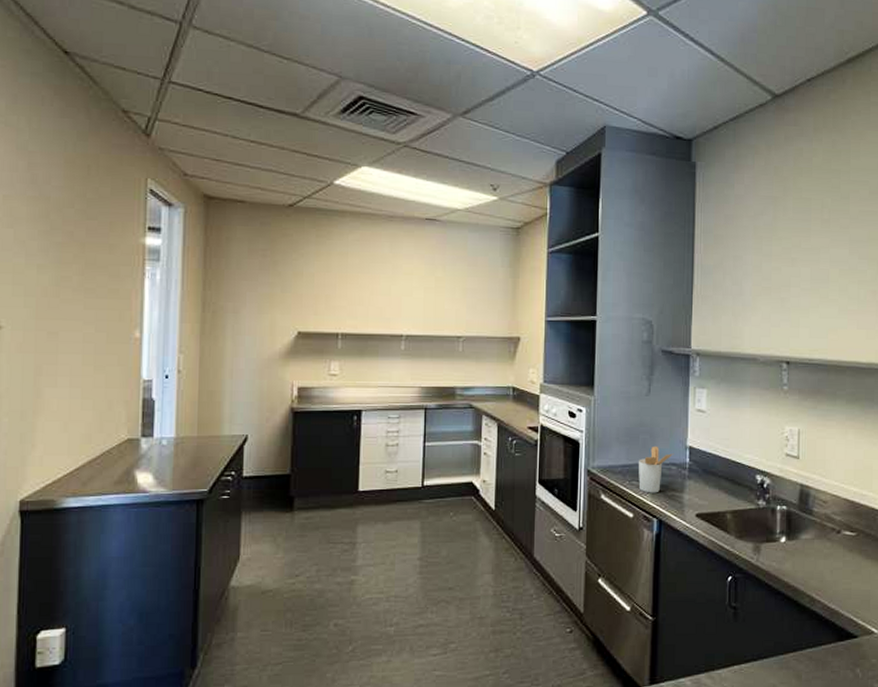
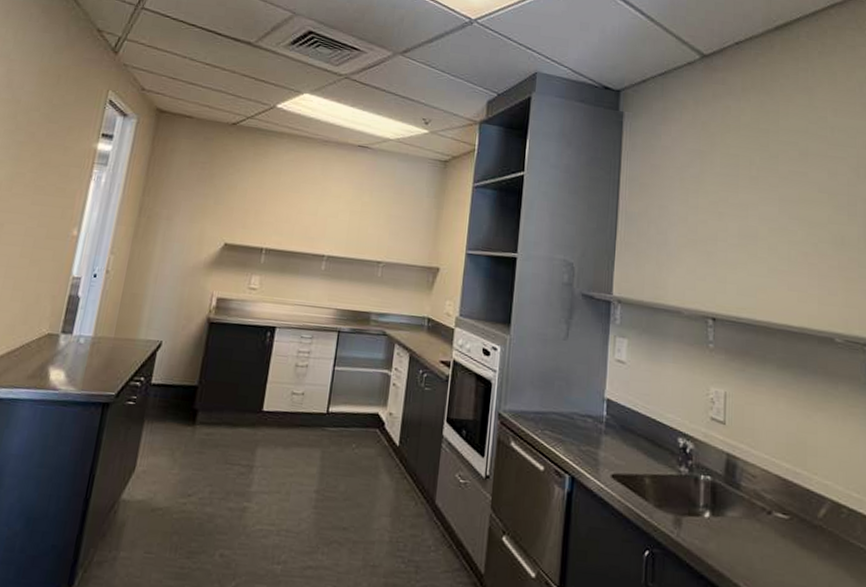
utensil holder: present [638,446,674,493] -> none [551,394,591,447]

